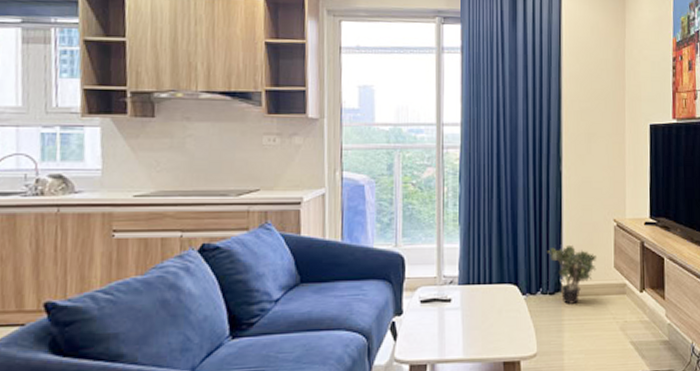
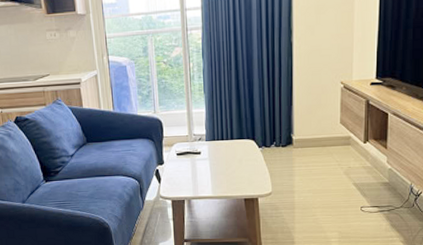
potted plant: present [547,244,596,304] -> none [280,105,324,154]

